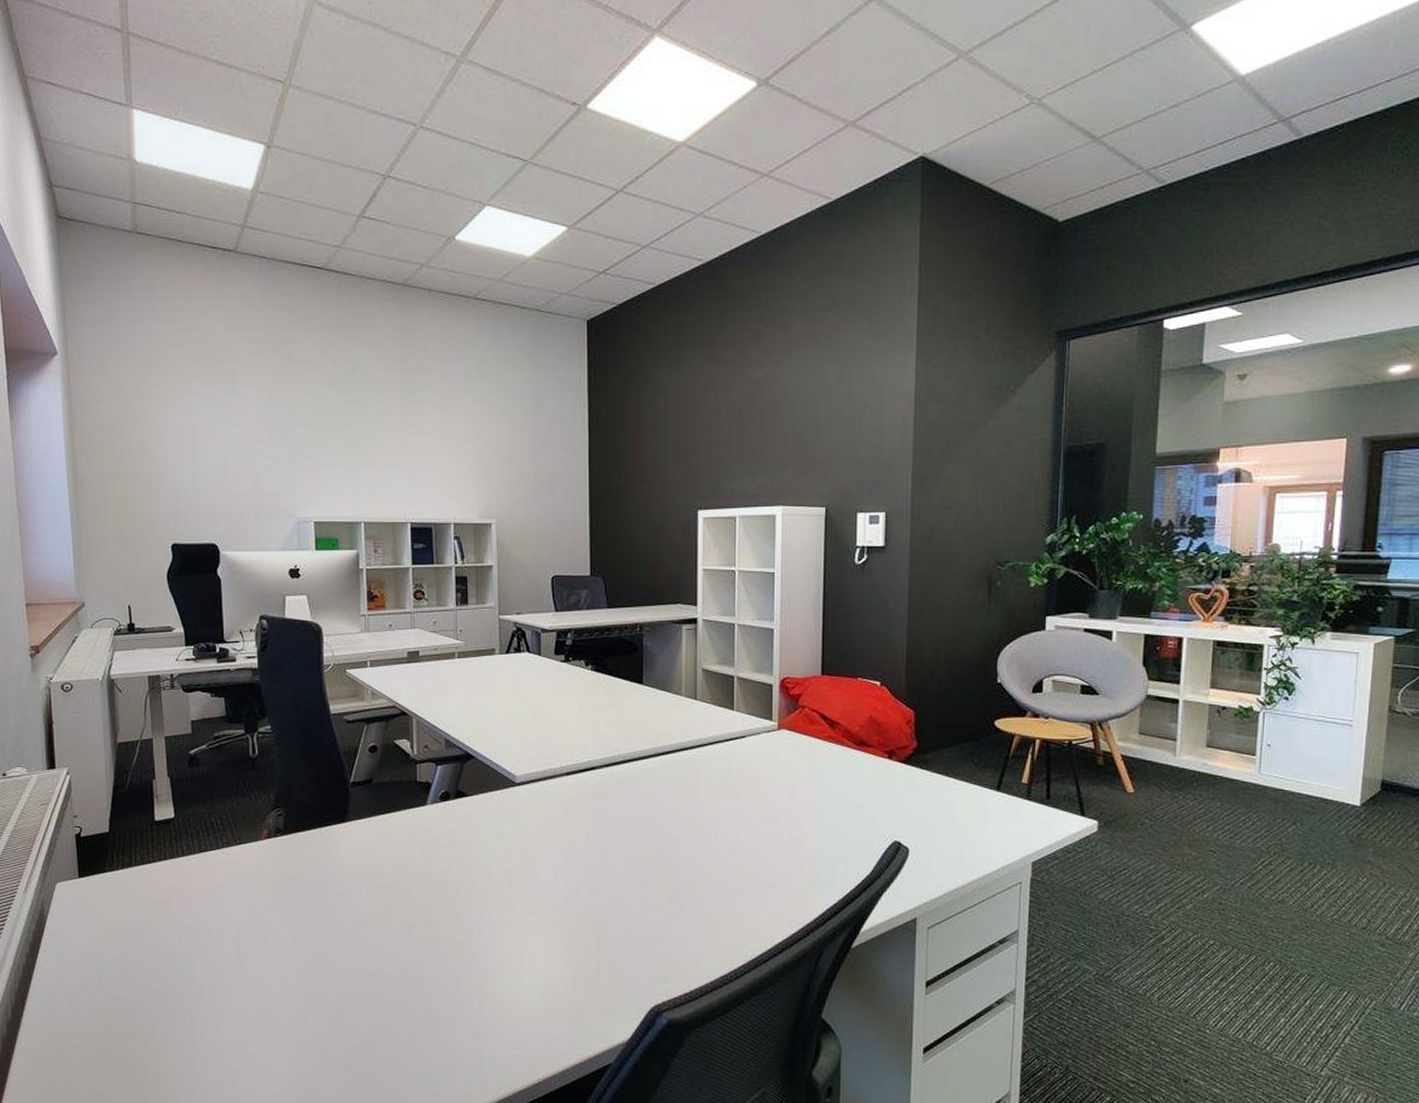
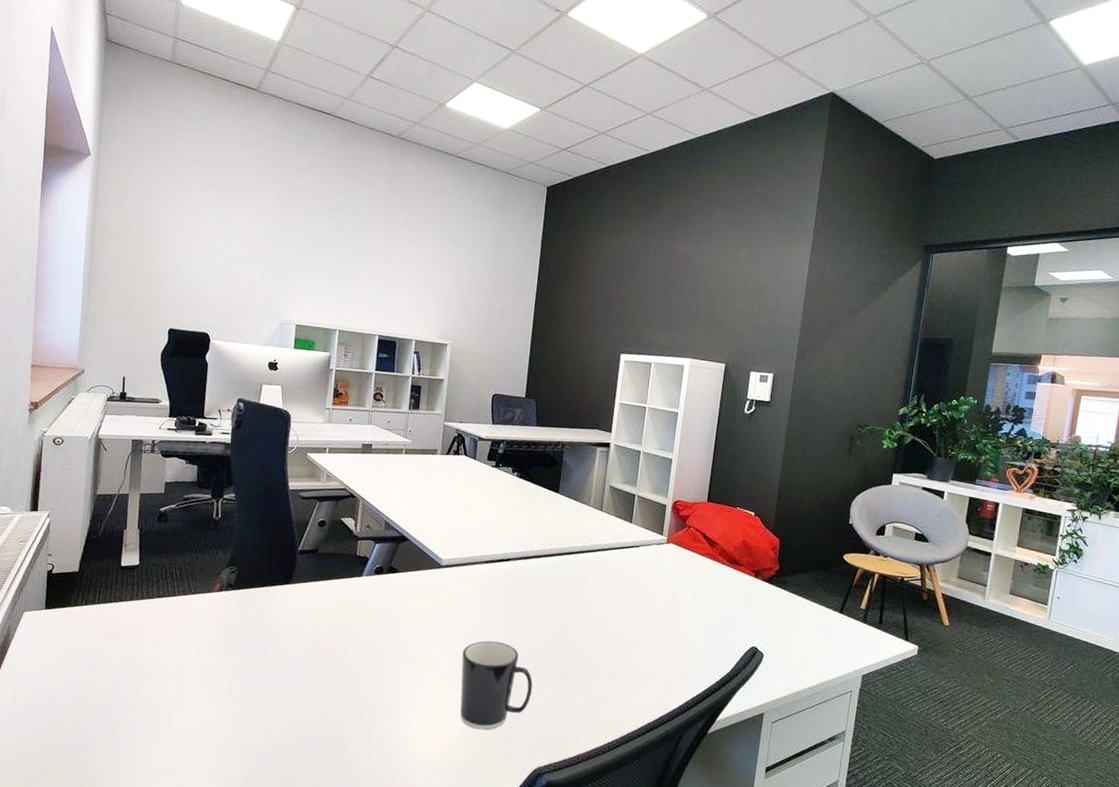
mug: none [552,864,638,968] -> present [460,640,533,730]

